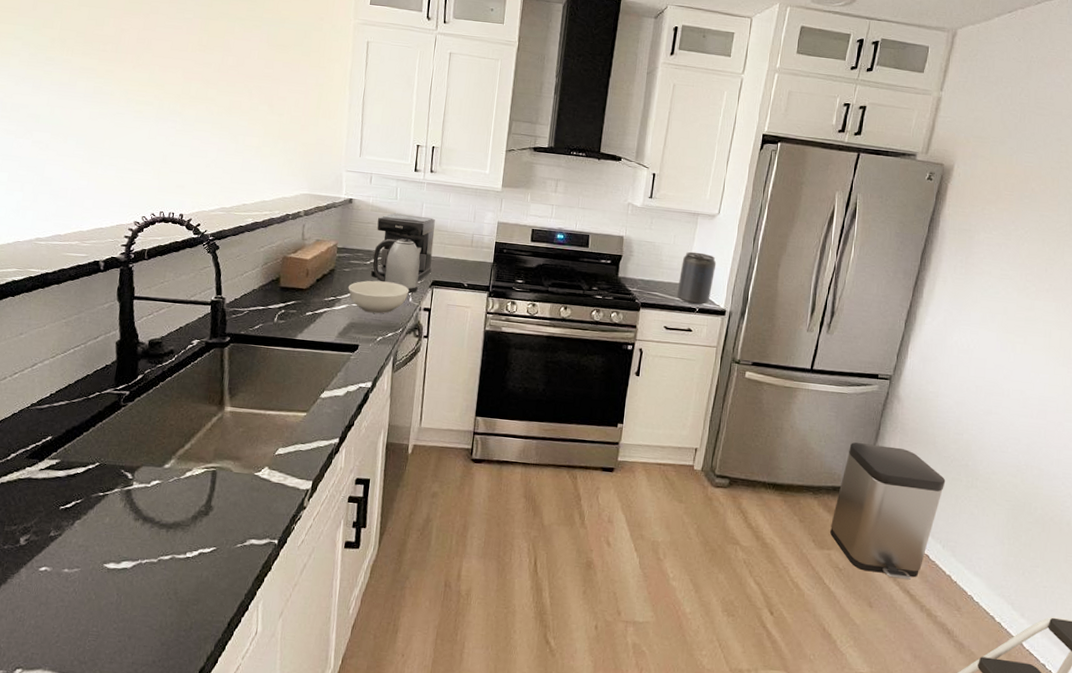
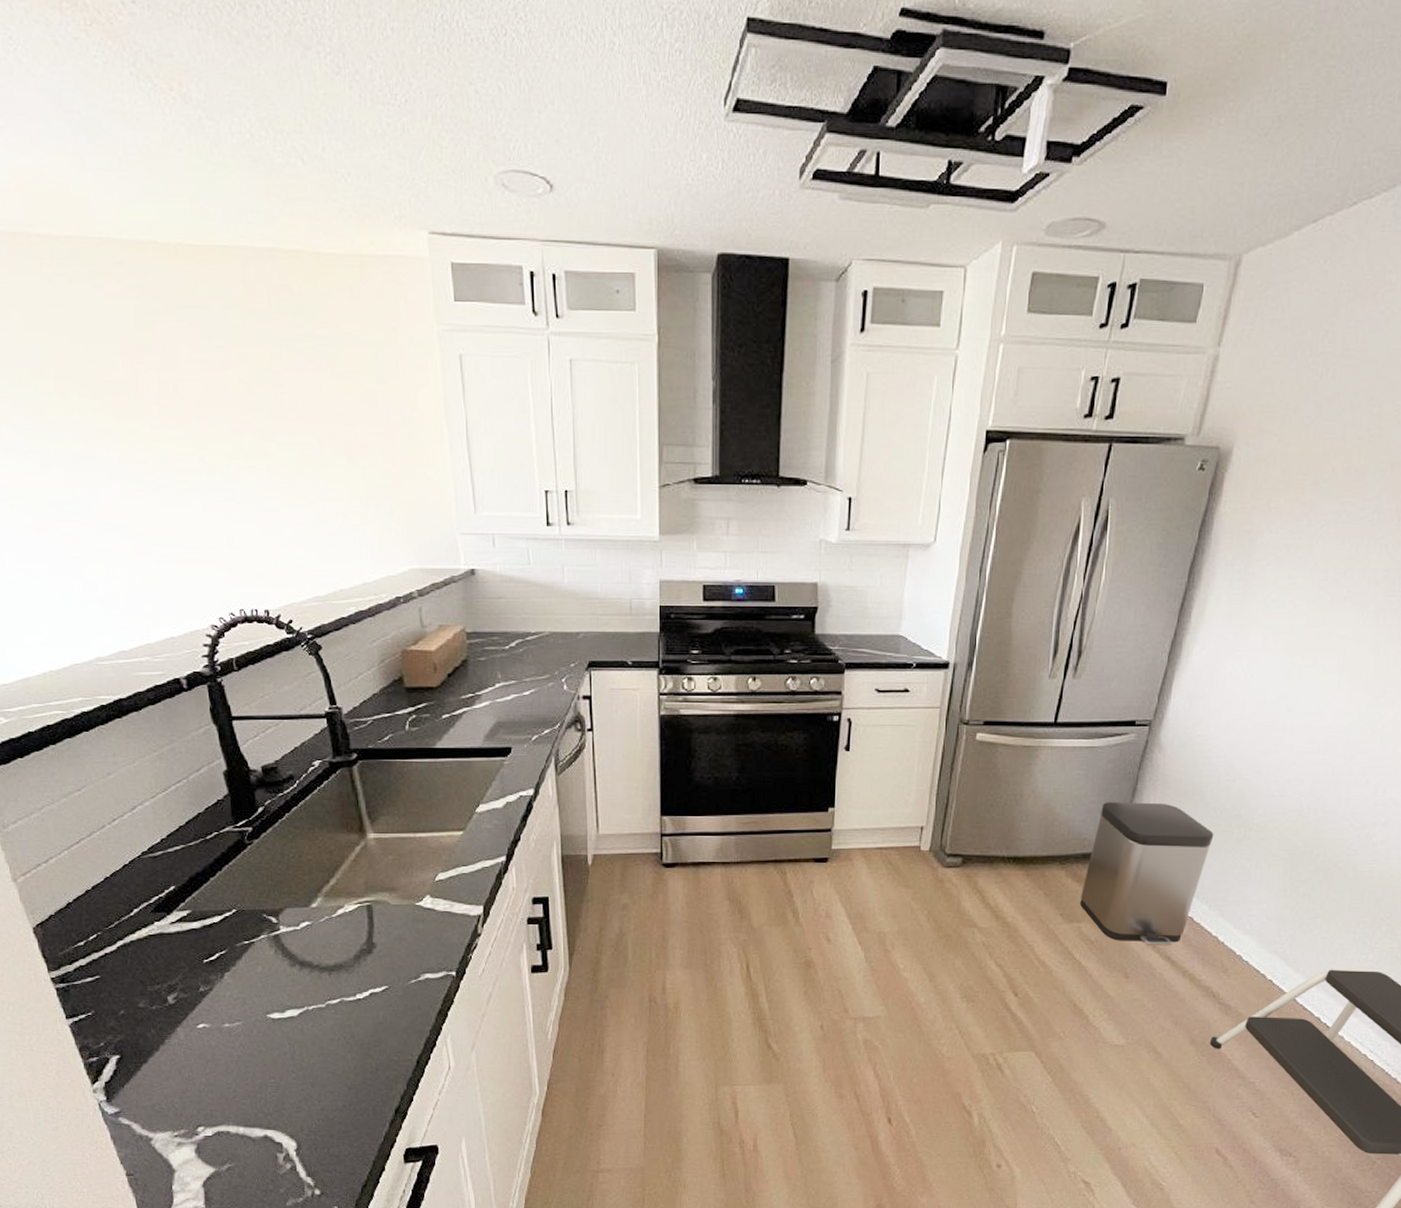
bowl: present [348,280,410,314] -> none [487,668,563,708]
coffee maker: present [371,213,435,282] -> none [509,582,585,666]
kettle: present [372,238,422,293] -> none [512,613,572,680]
soda can: present [676,251,717,305] -> none [888,593,935,659]

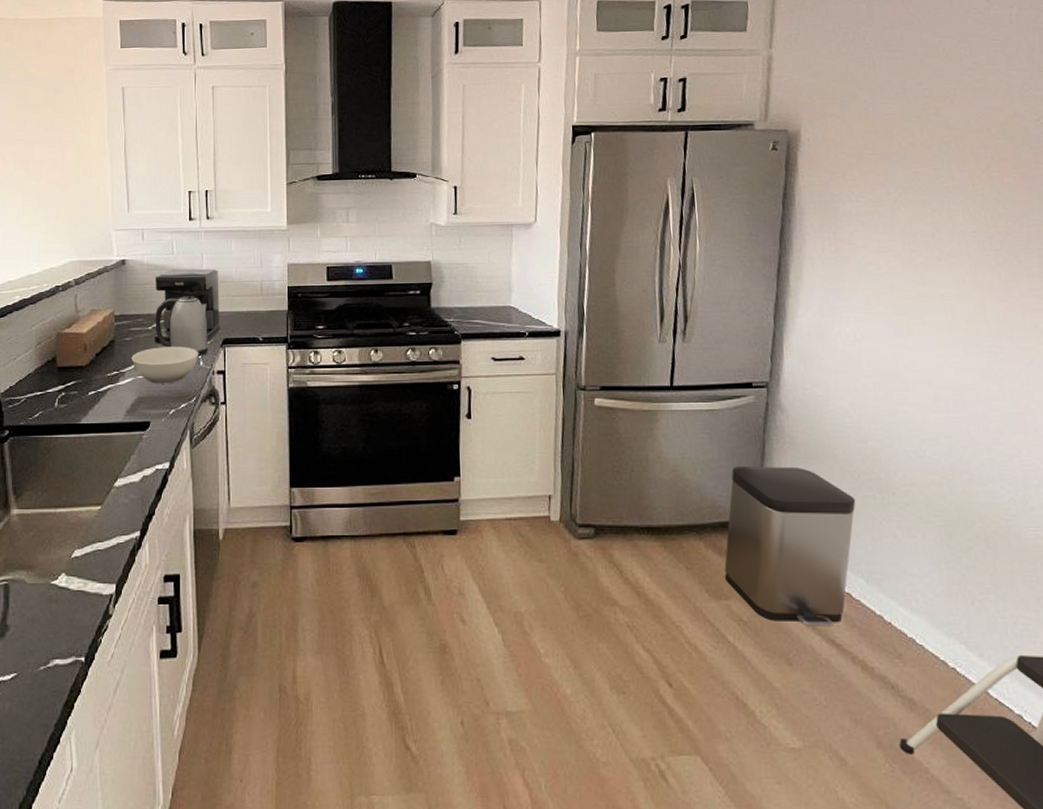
bowl: none [487,668,563,708] -> present [131,346,199,384]
coffee maker: none [509,582,585,666] -> present [154,268,220,344]
kettle: none [512,613,572,680] -> present [155,296,208,356]

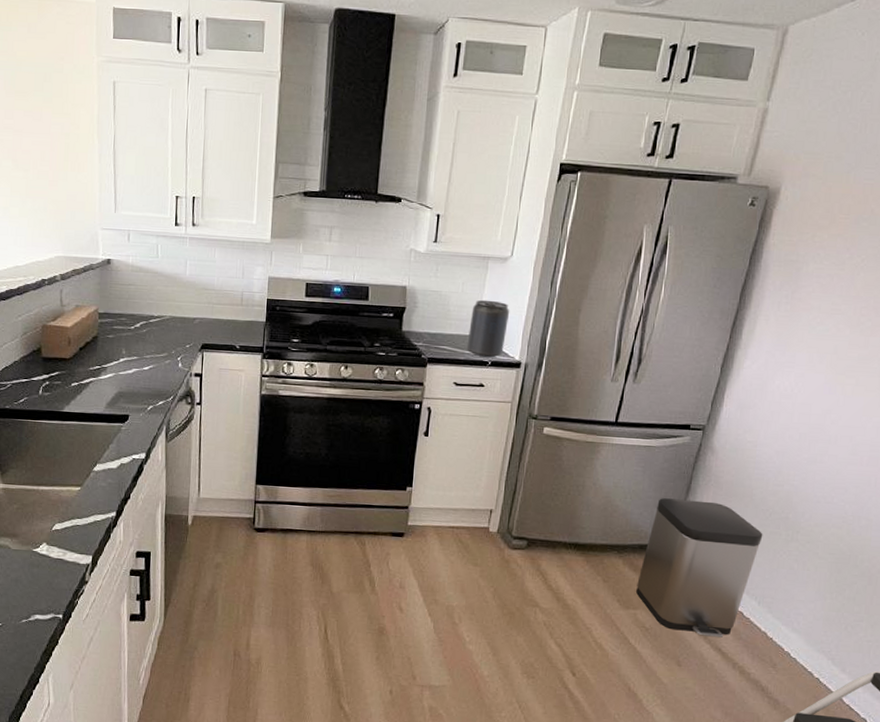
bowl: present [131,346,199,384] -> none [113,346,178,382]
coffee maker: present [154,268,220,344] -> none [136,272,201,346]
kettle: present [155,296,208,356] -> none [137,300,188,358]
soda can: none [500,268,542,328] -> present [466,299,510,358]

